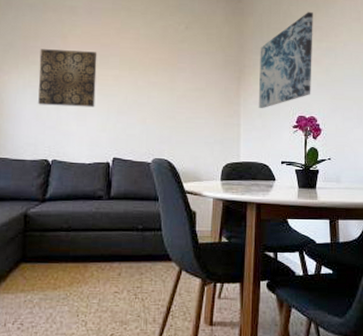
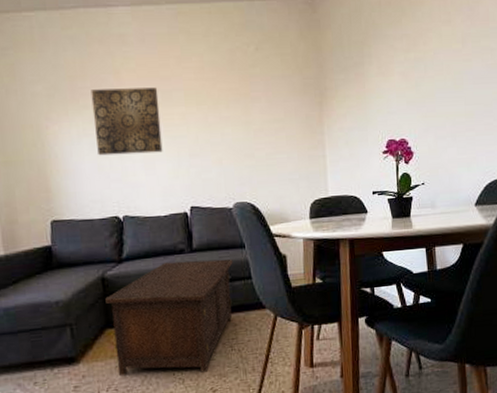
cabinet: none [25,206,146,318] -> present [105,259,233,377]
wall art: present [258,12,313,108] -> none [341,18,401,135]

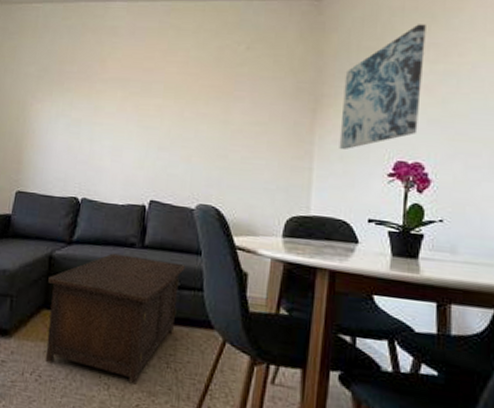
wall art: present [90,87,163,156] -> none [70,74,139,141]
wall art: none [341,18,401,135] -> present [339,24,426,149]

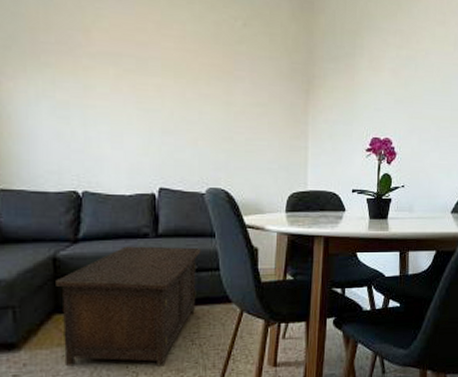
wall art: present [339,24,426,149] -> none [328,10,394,128]

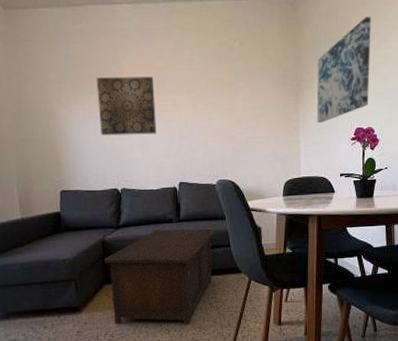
wall art: none [54,46,133,126] -> present [96,77,157,136]
wall art: none [328,10,394,128] -> present [316,17,371,123]

